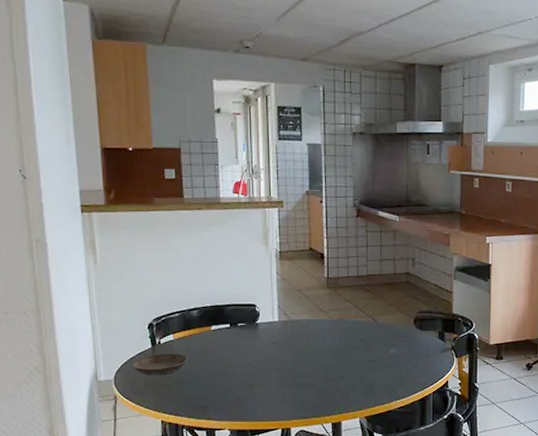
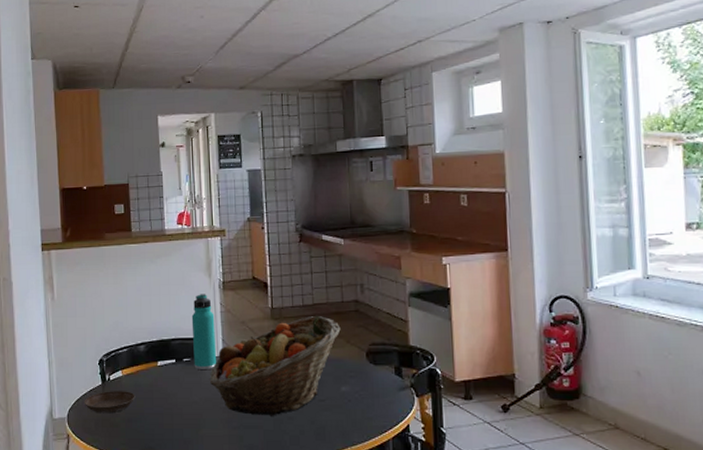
thermos bottle: none [247,262,272,335] -> present [191,294,217,370]
fruit basket: none [264,286,392,376] -> present [209,316,341,416]

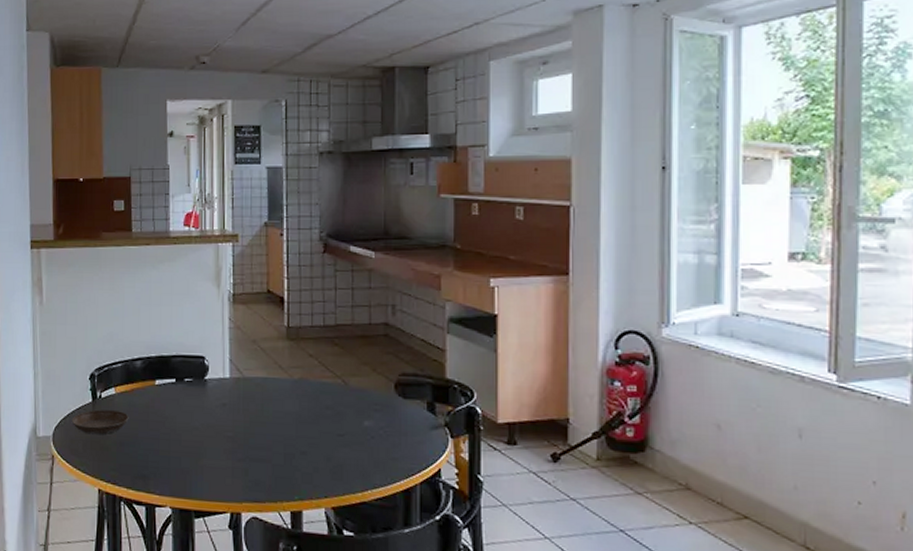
thermos bottle: present [191,294,217,370] -> none [195,306,223,393]
fruit basket: present [209,316,341,416] -> none [213,339,366,450]

